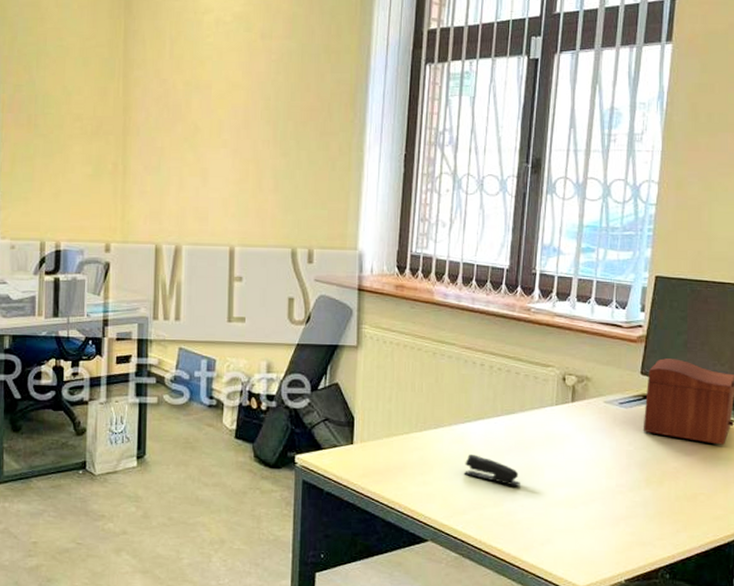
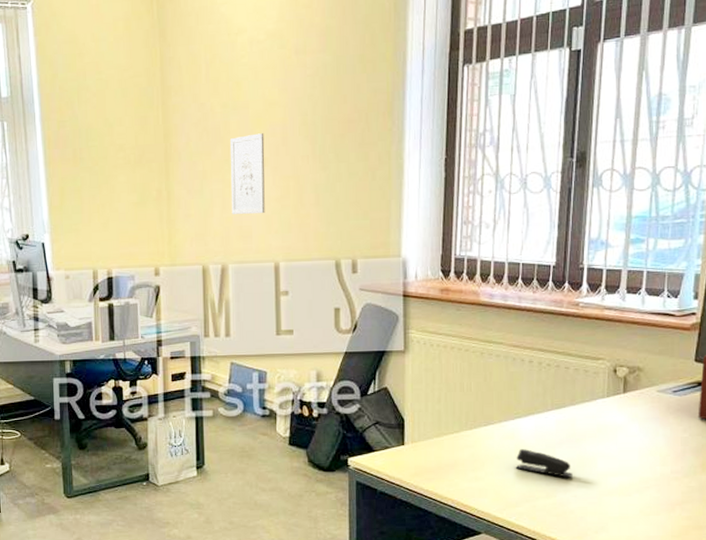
wall art: none [188,114,226,196] -> present [230,133,265,215]

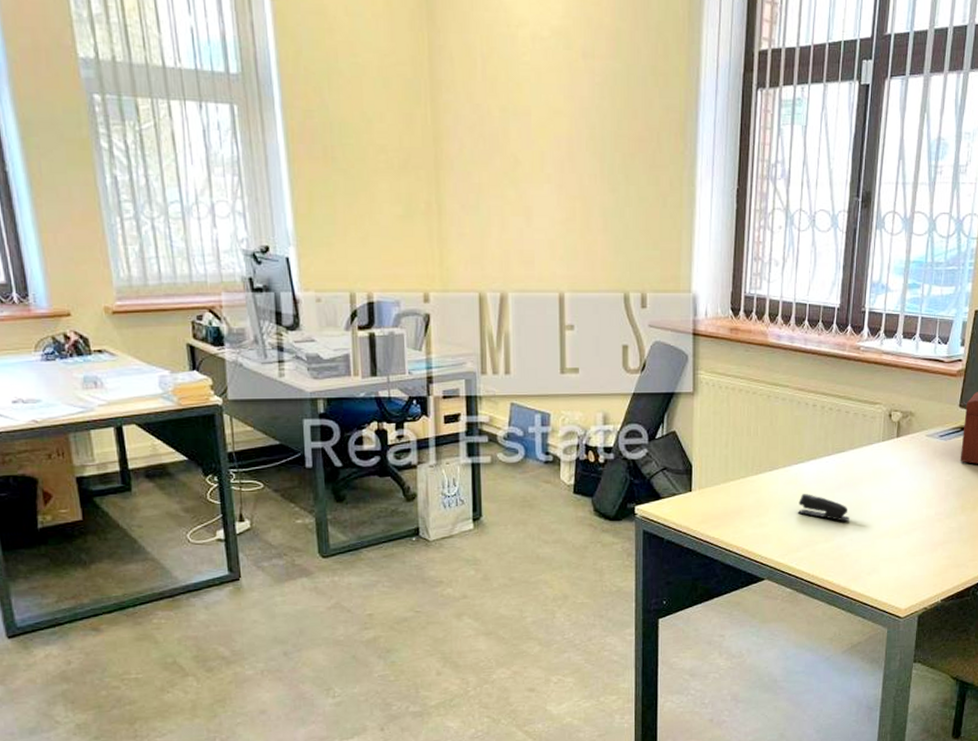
wall art: present [230,133,265,215] -> none [509,145,549,237]

